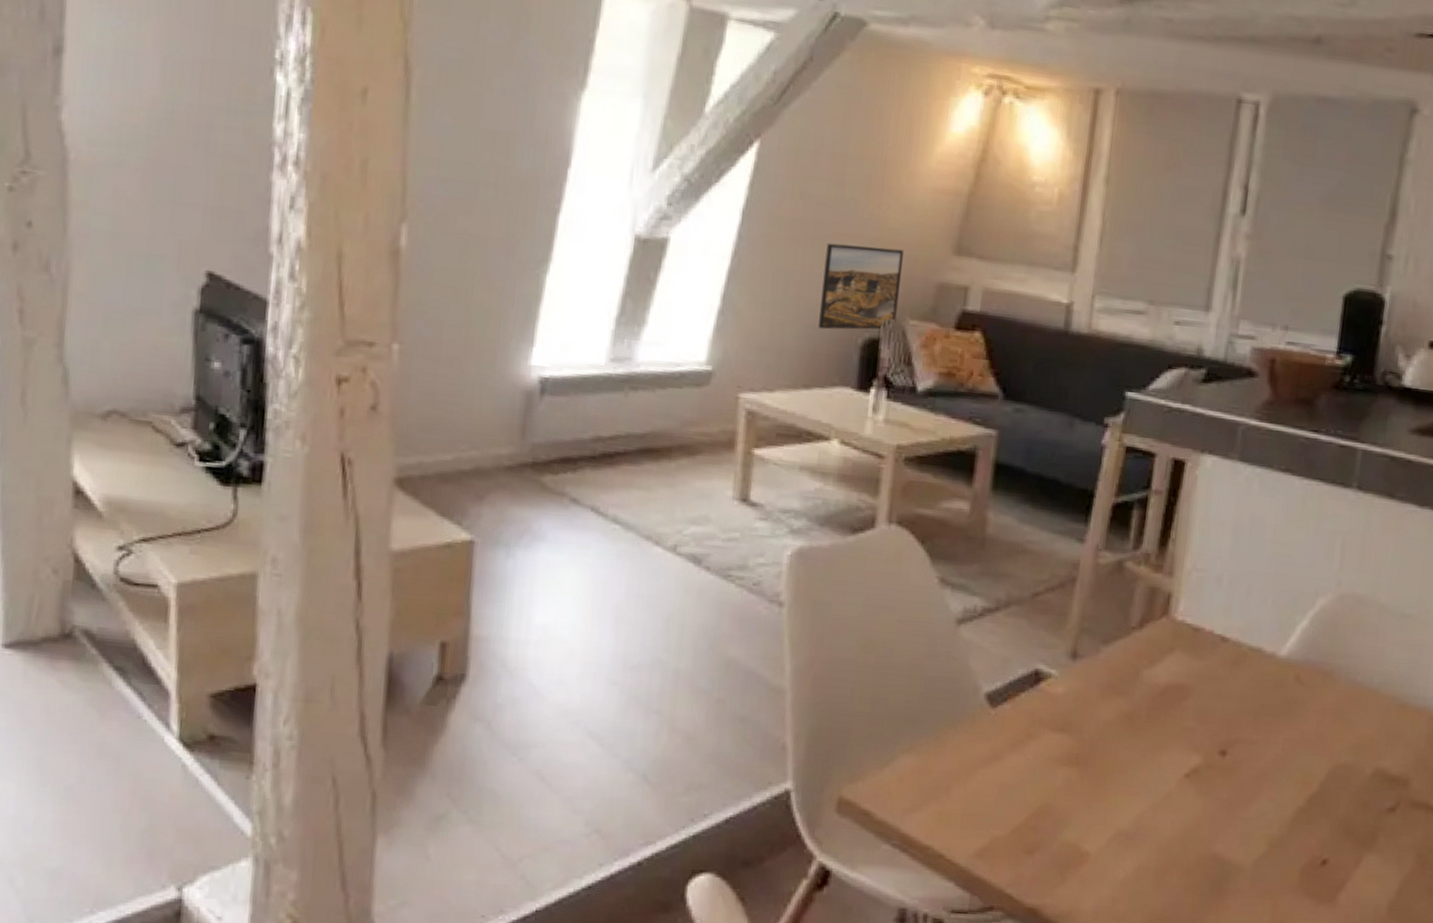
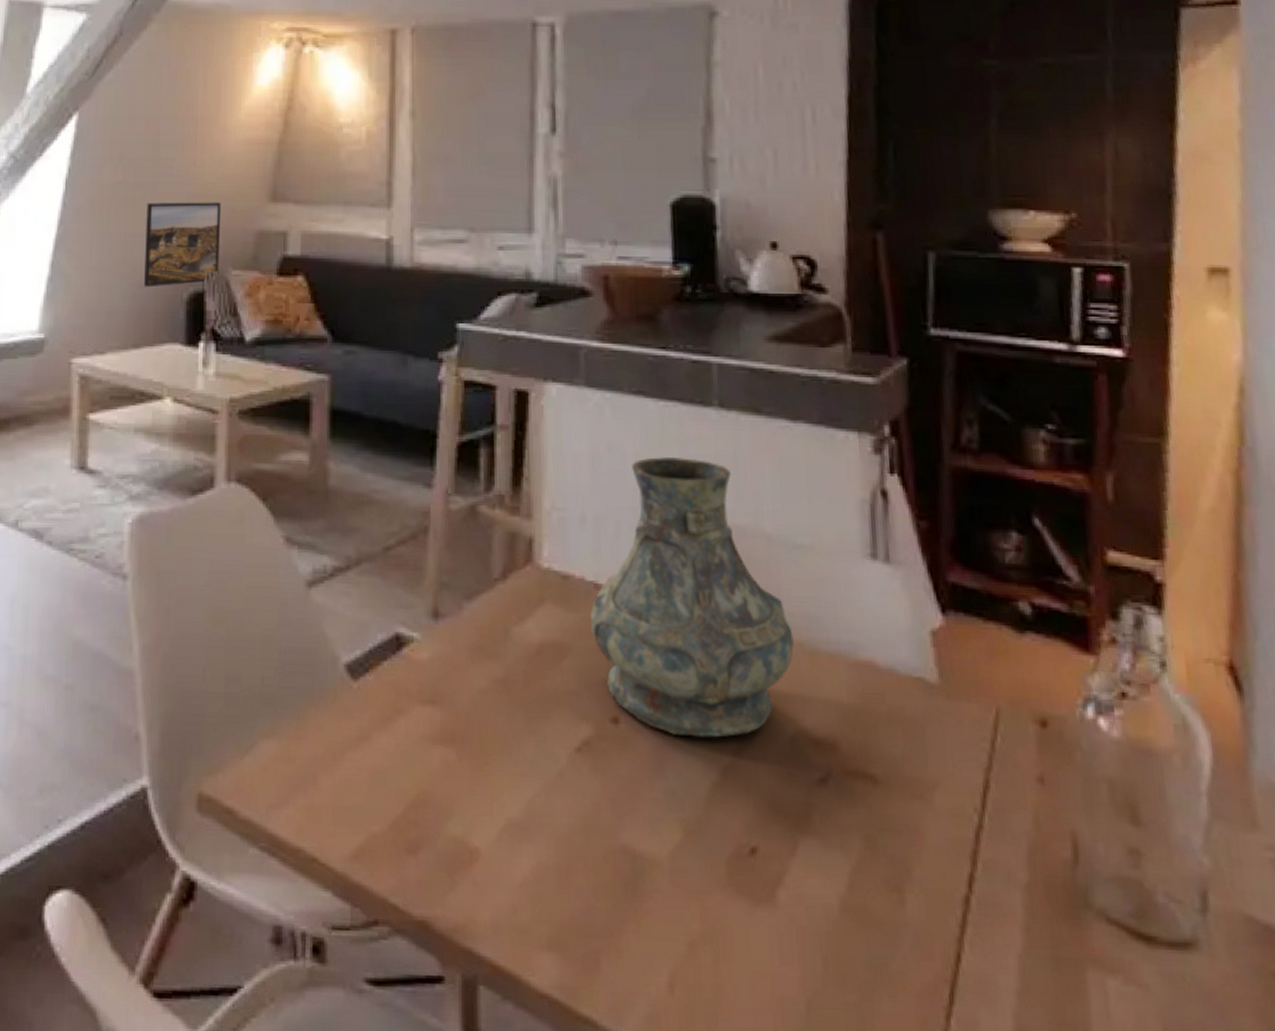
vase: none [1213,530,1388,771] -> present [591,457,794,738]

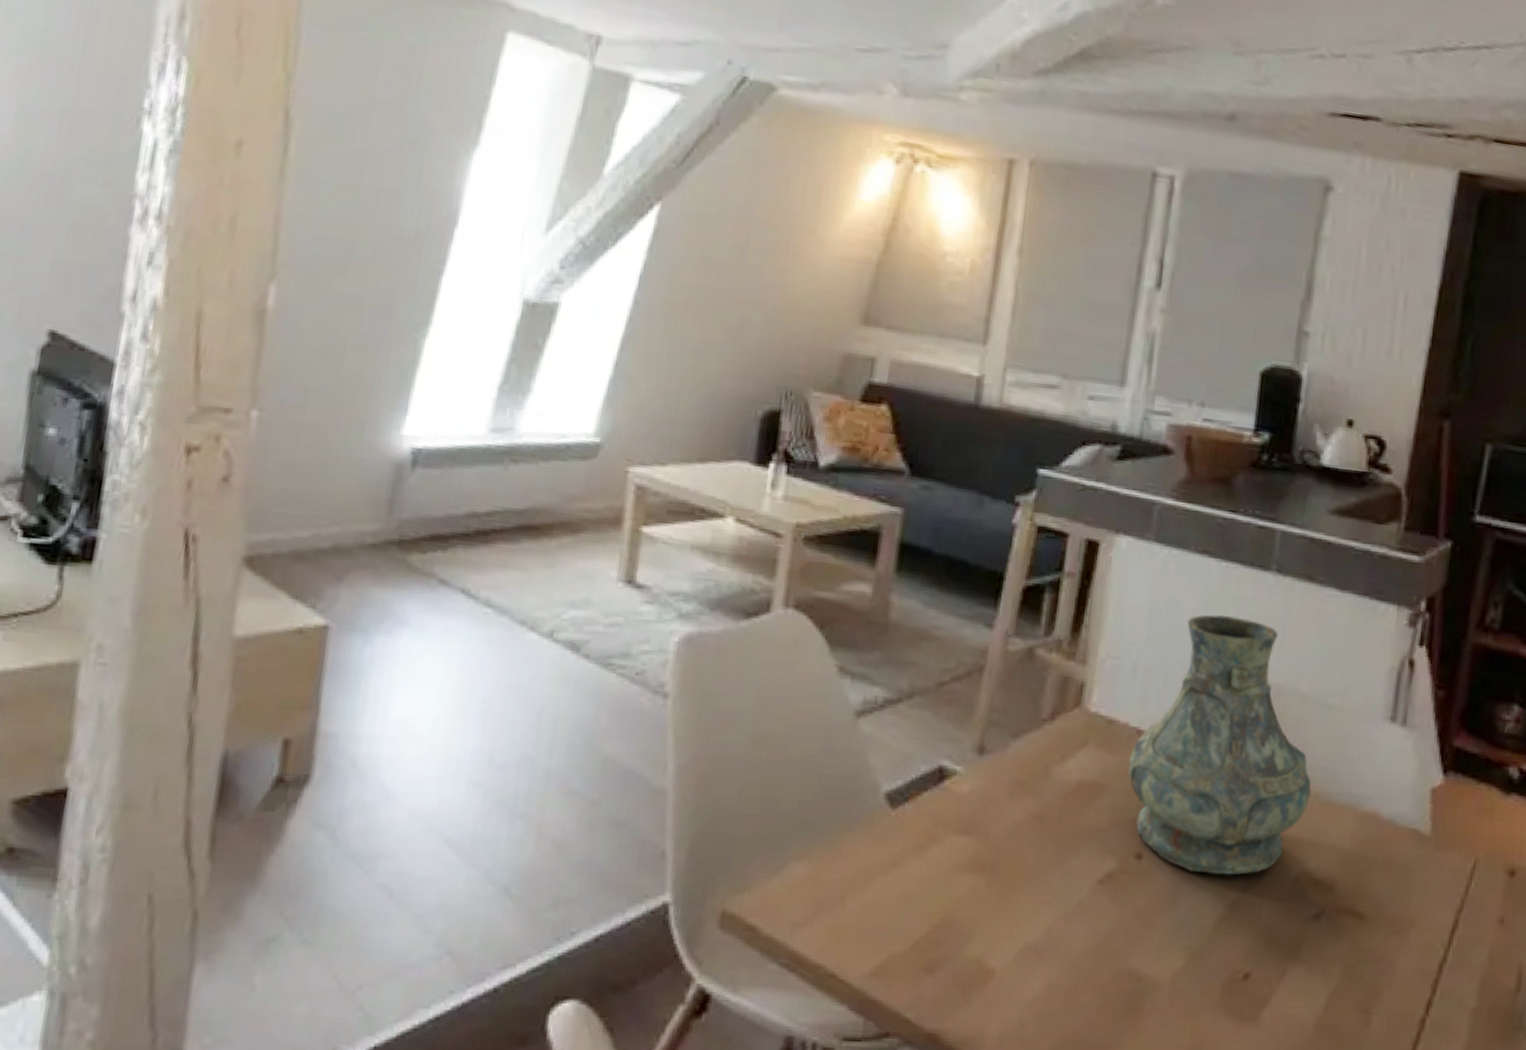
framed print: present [144,202,222,287] -> none [716,310,809,402]

